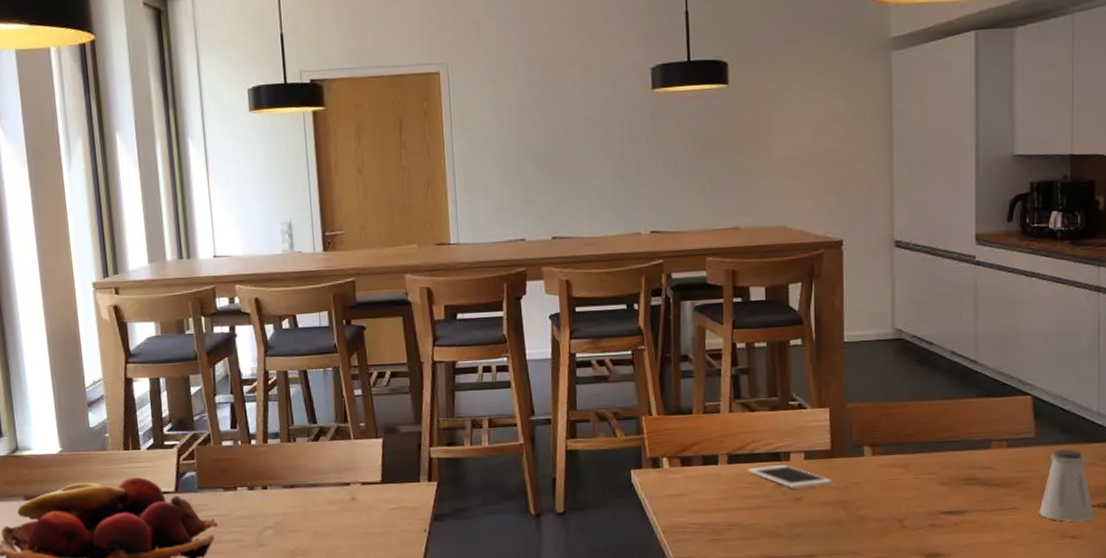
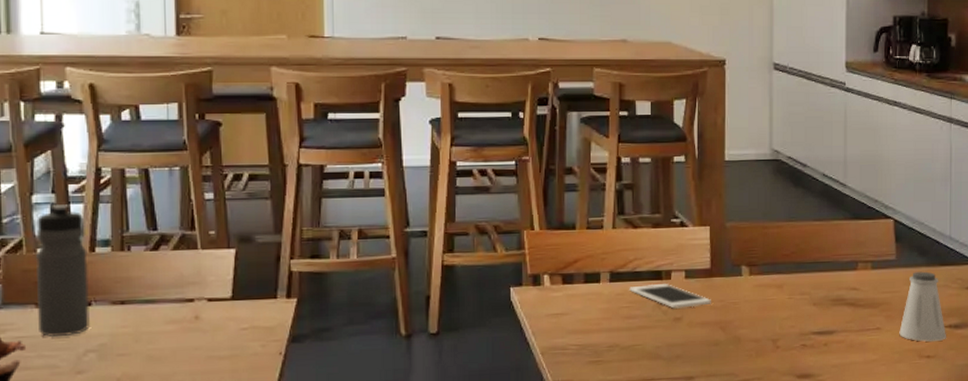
water bottle: none [220,403,267,515] -> present [36,205,90,337]

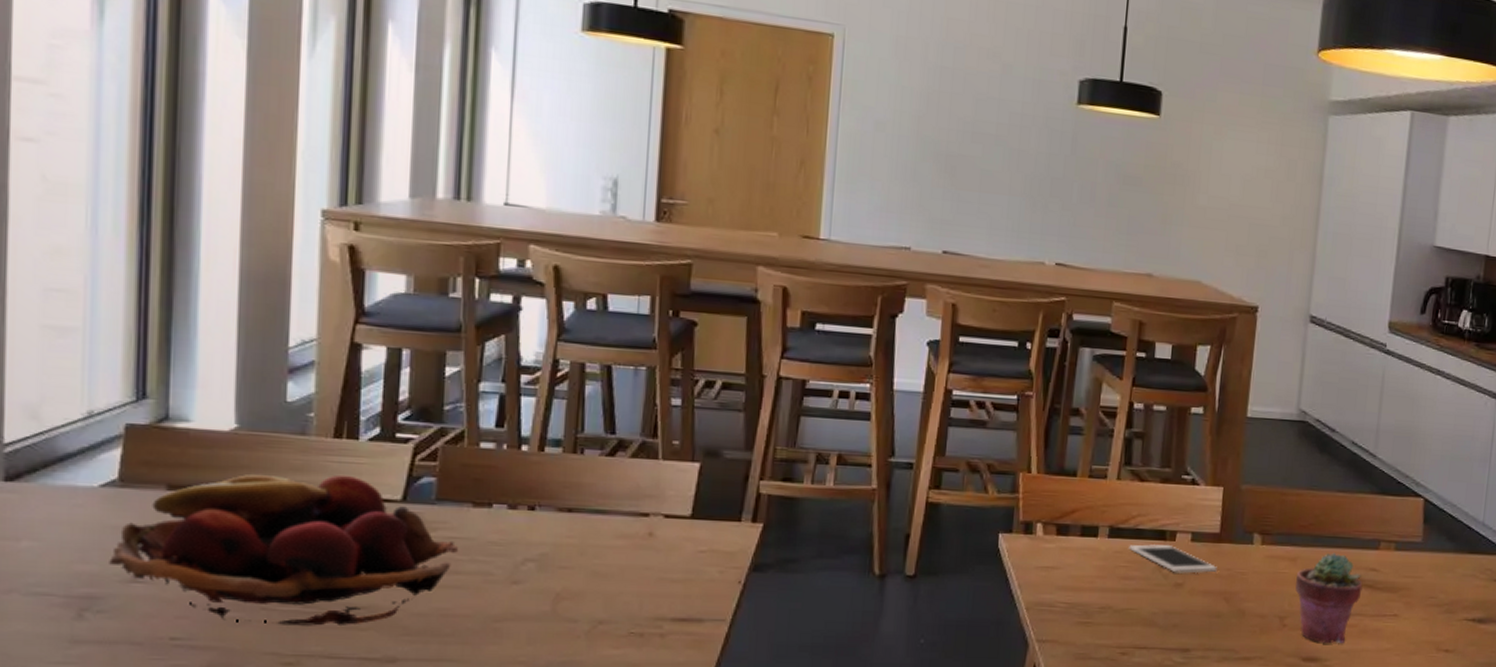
water bottle: present [36,205,90,337] -> none [474,395,536,541]
potted succulent: none [783,276,845,361] -> present [1295,553,1363,644]
saltshaker: present [899,271,946,342] -> none [1417,557,1469,635]

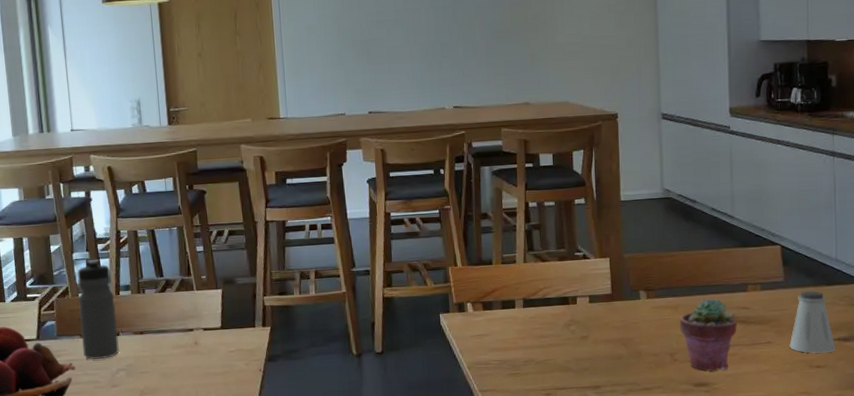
water bottle: none [474,395,536,541] -> present [77,259,119,359]
cell phone: present [1129,544,1217,574] -> none [540,308,613,329]
saltshaker: none [1417,557,1469,635] -> present [789,291,835,353]

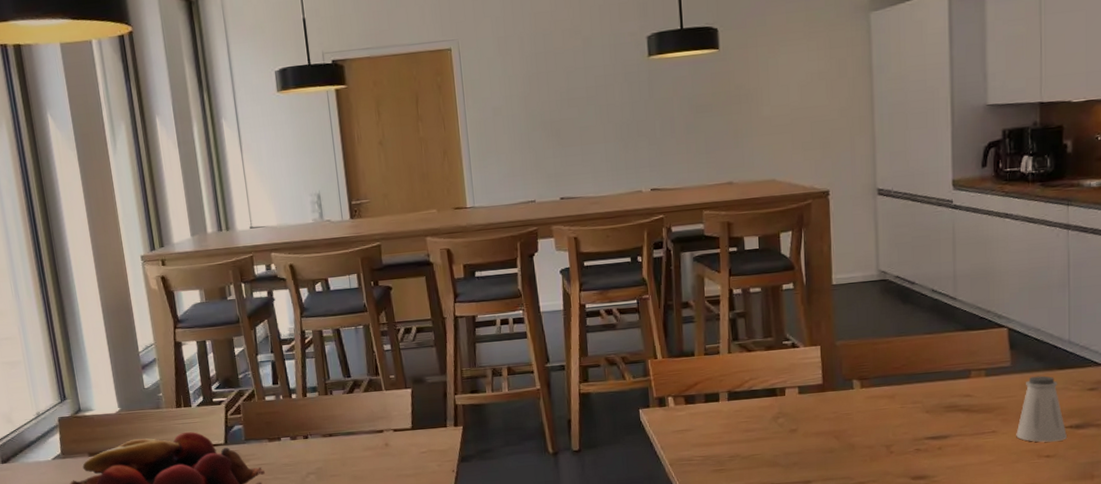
water bottle: present [77,259,119,359] -> none [262,361,309,463]
potted succulent: present [679,298,737,371] -> none [896,386,959,463]

